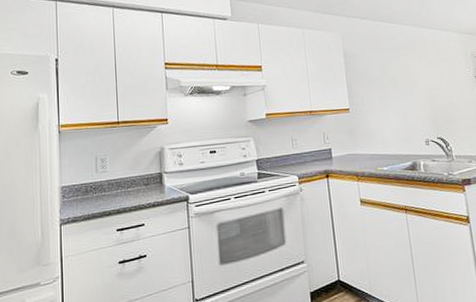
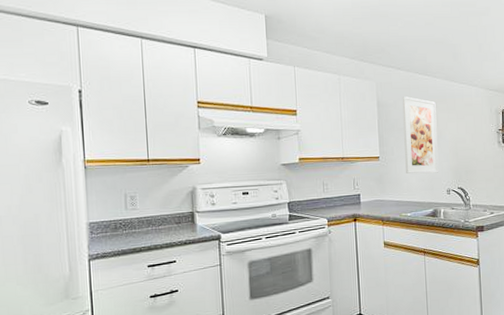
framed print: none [369,45,415,125] -> present [402,96,439,174]

